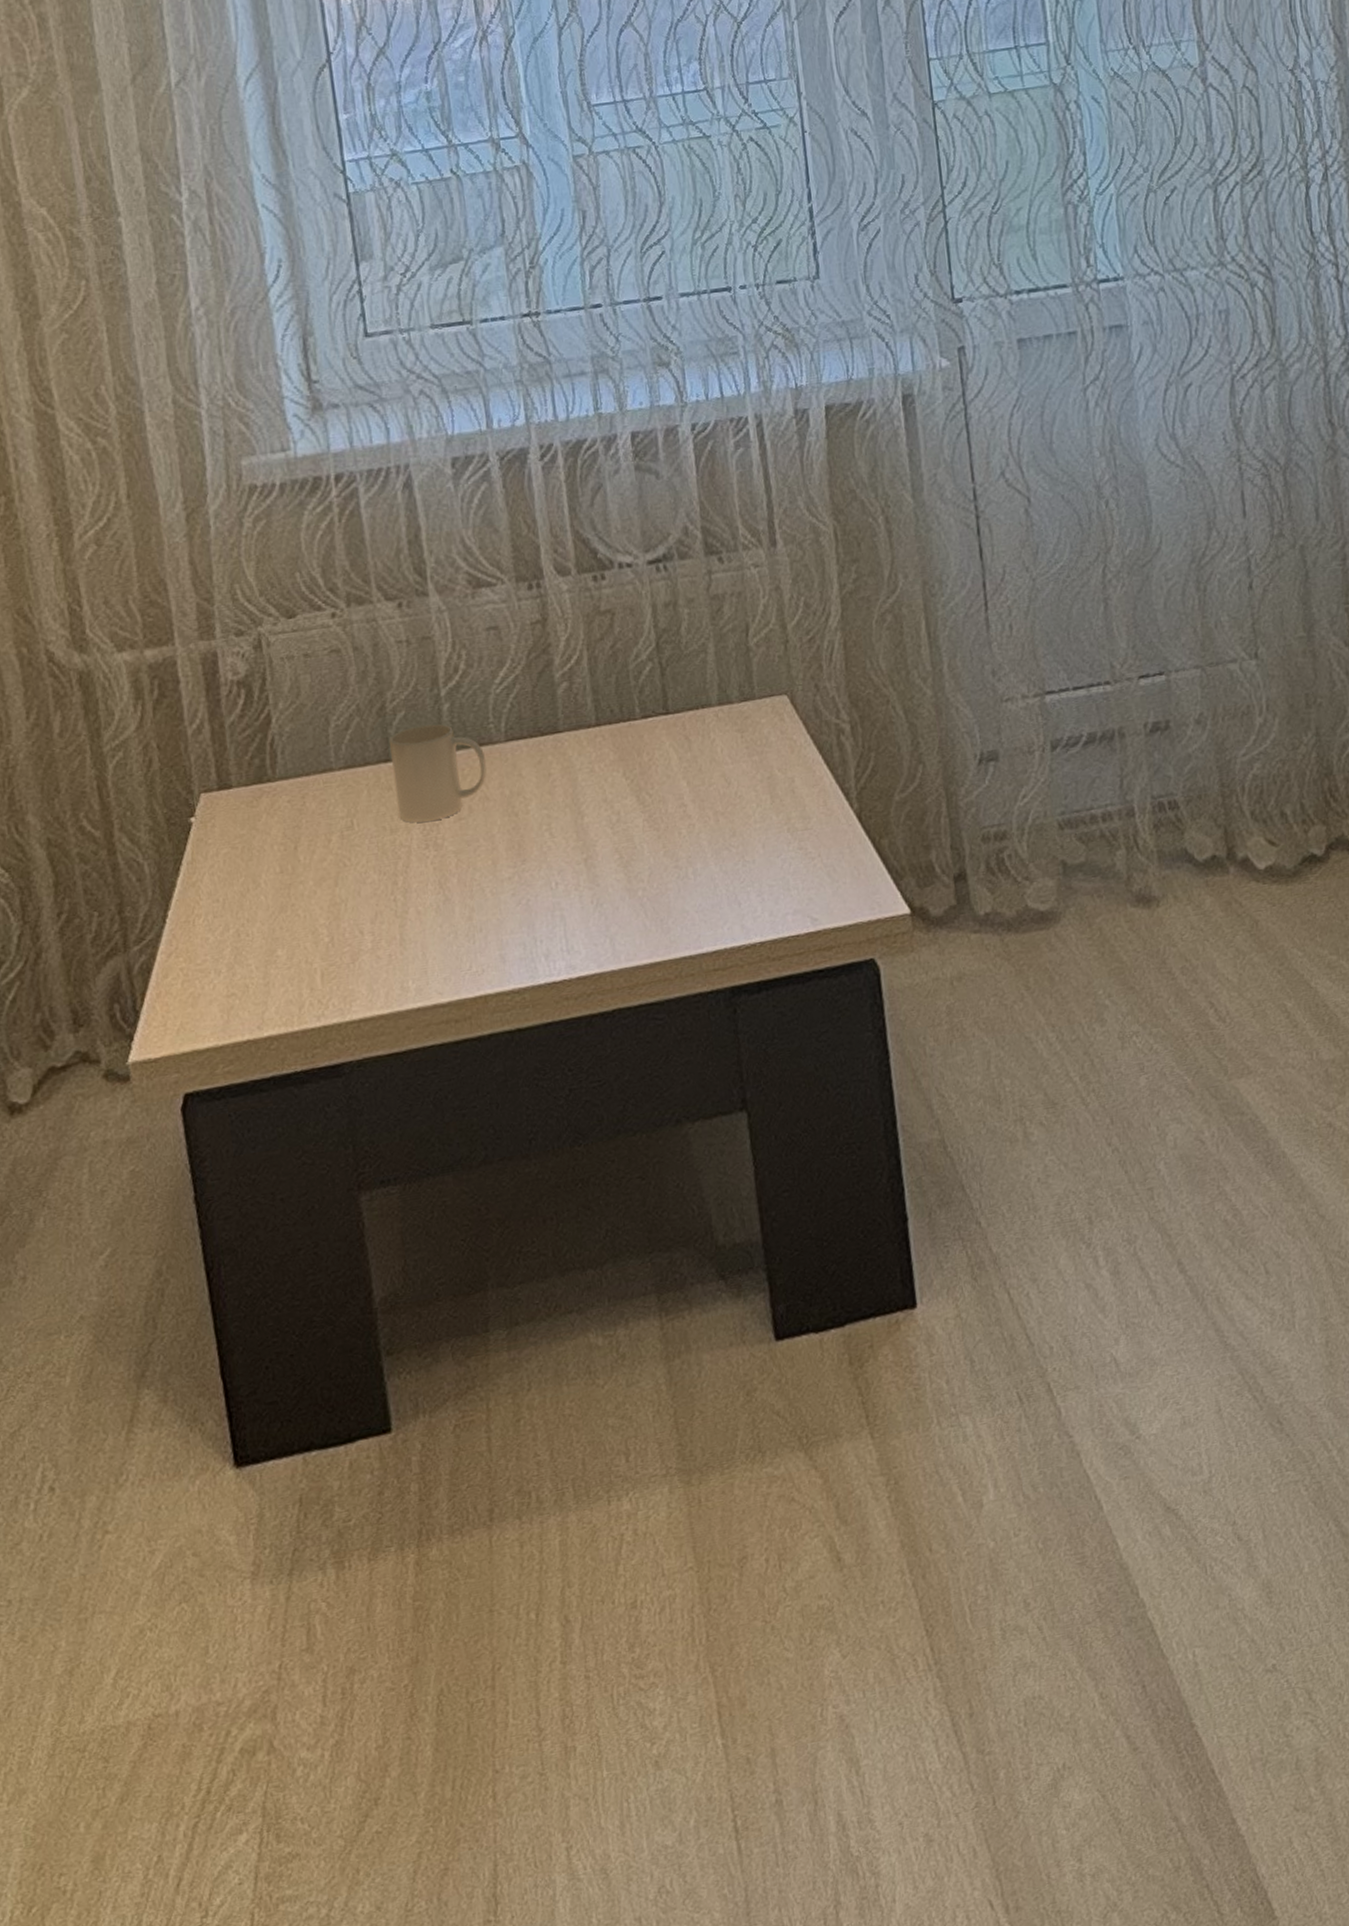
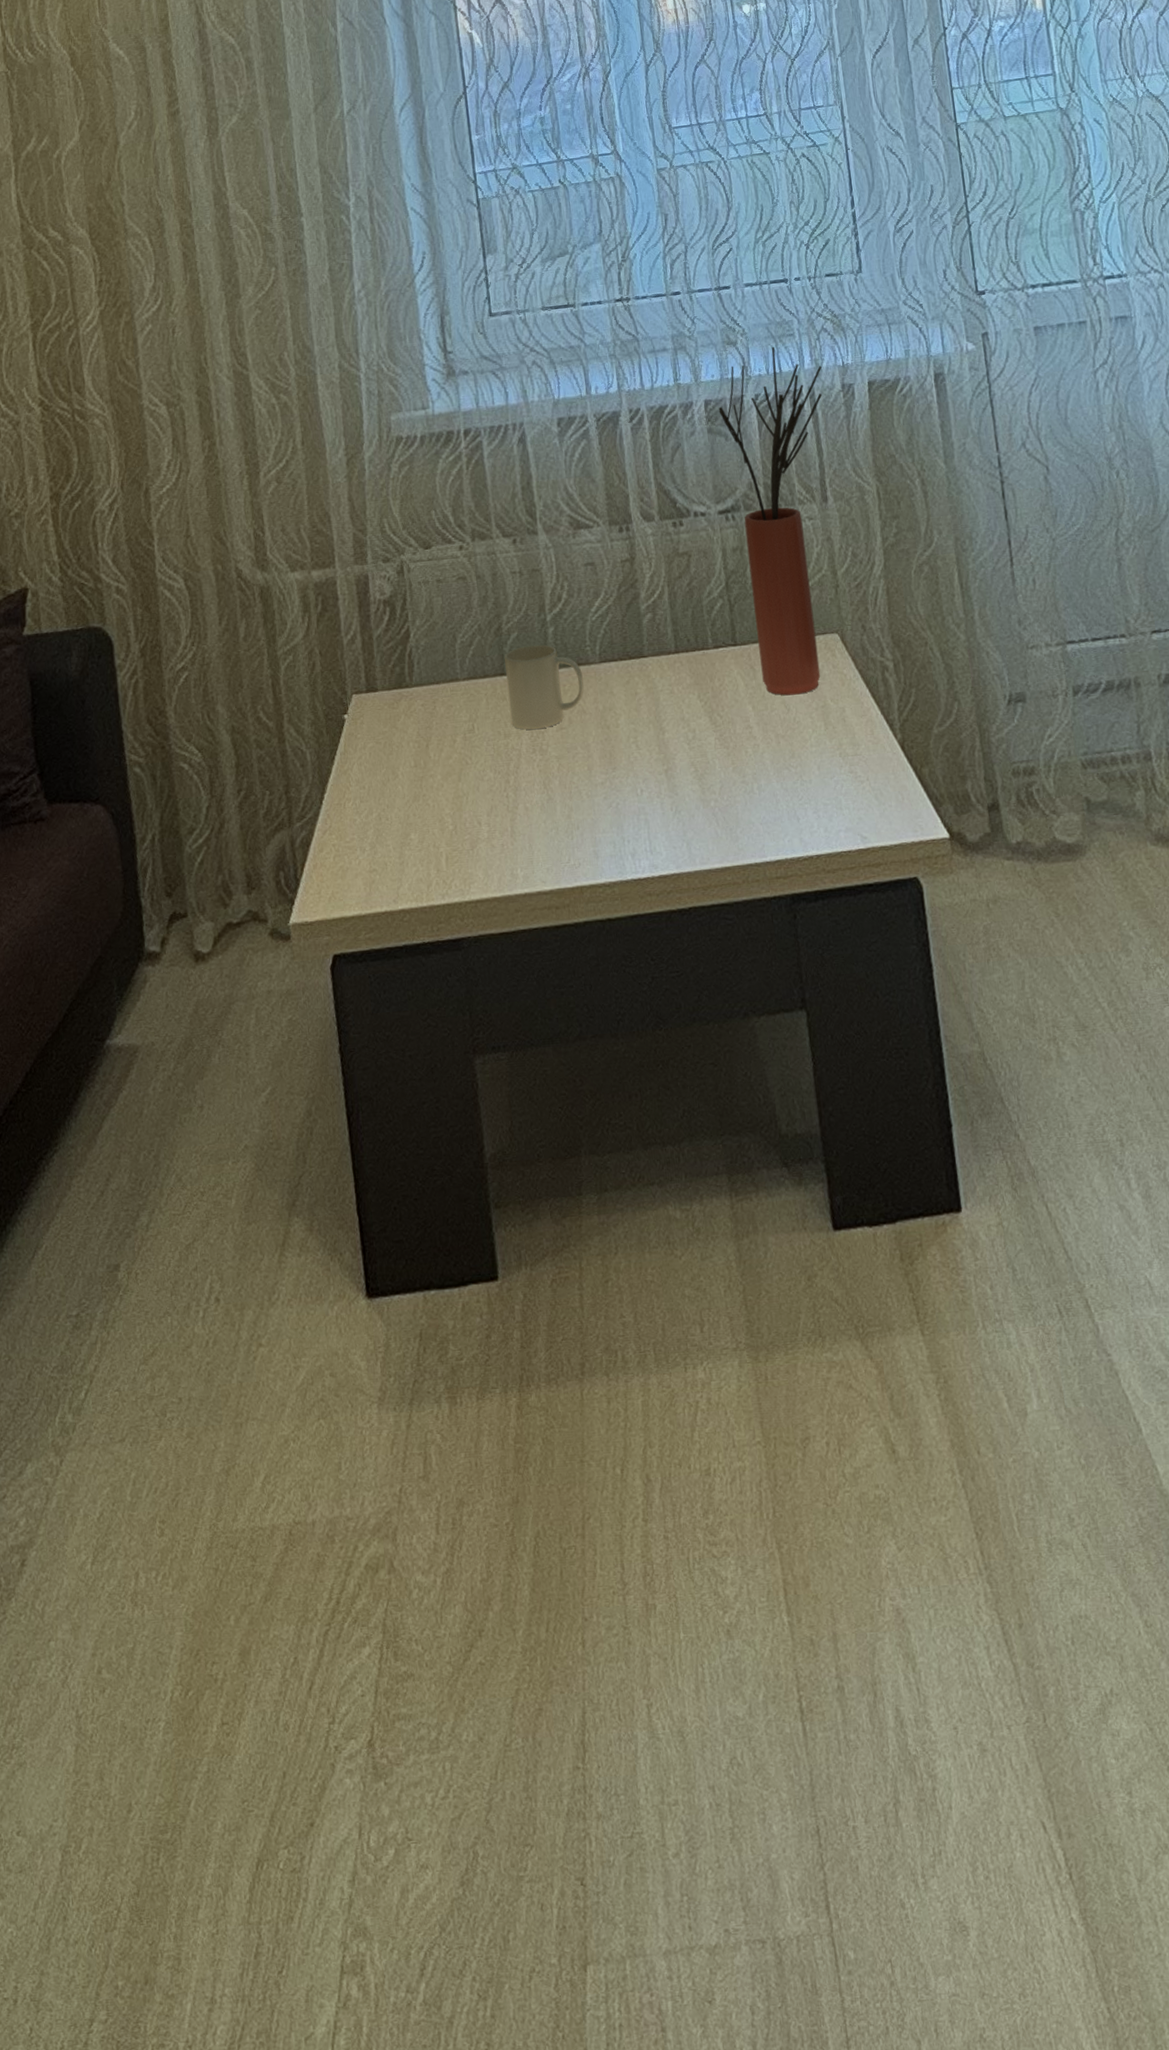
vase: none [647,367,771,768] -> present [718,346,822,696]

